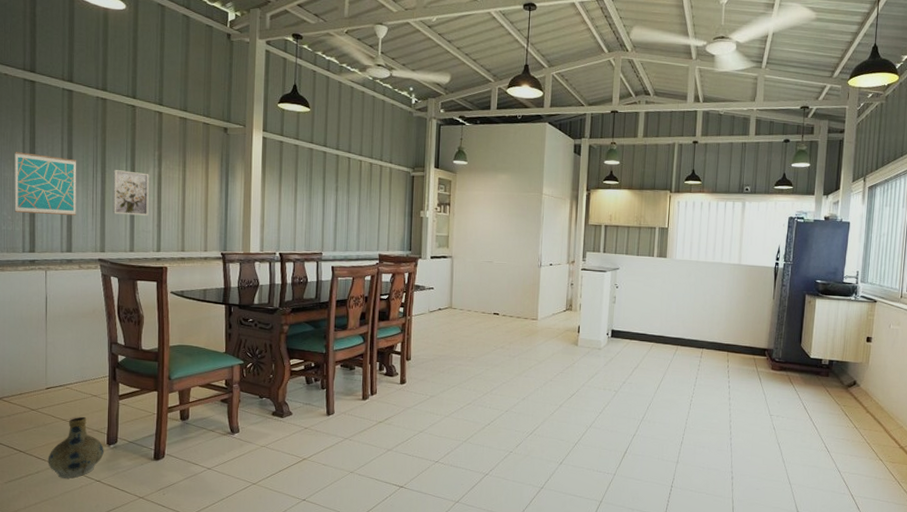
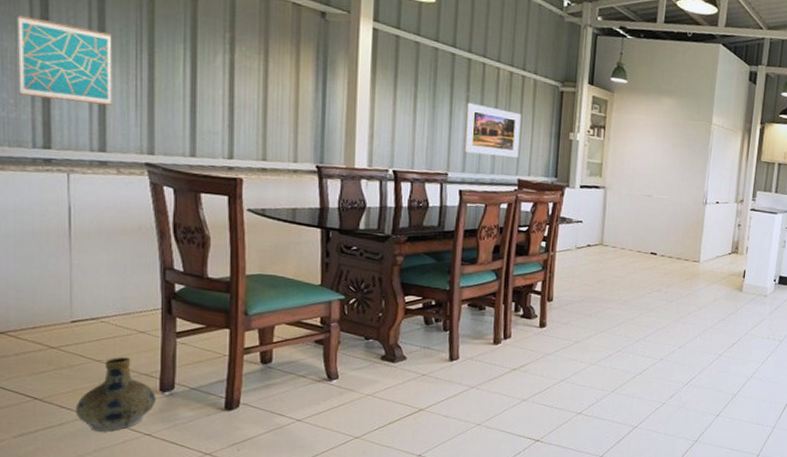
wall art: present [112,170,149,216] -> none [165,51,217,114]
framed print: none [335,191,380,236] -> present [464,102,521,158]

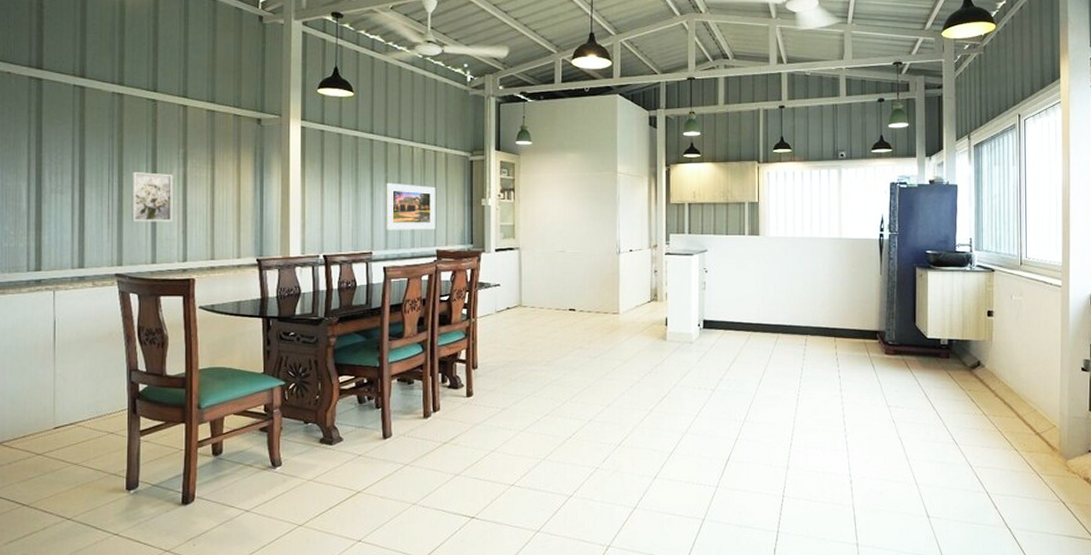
wall art: present [17,15,112,106] -> none [18,158,90,226]
ceramic jug: present [75,357,156,432] -> none [56,458,123,534]
wall art: none [165,51,217,114] -> present [131,172,173,222]

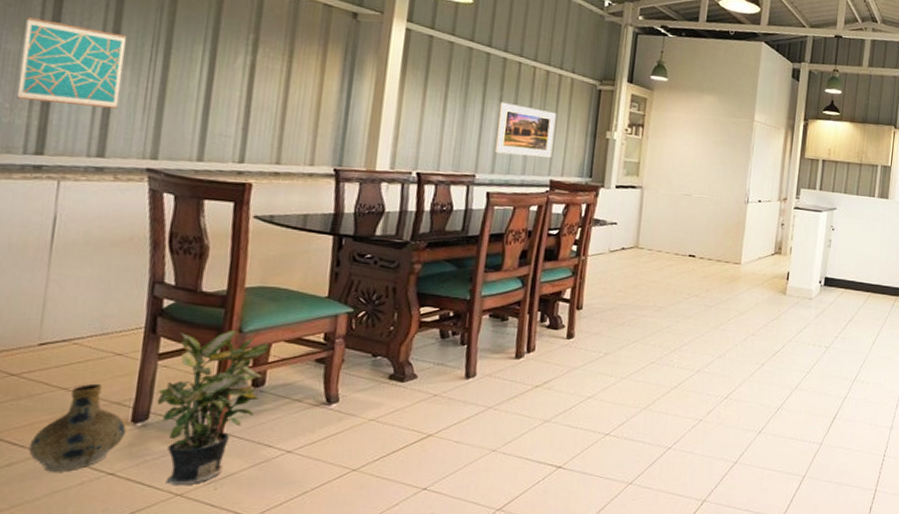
wall art: none [18,158,90,226] -> present [16,17,128,109]
ceramic jug: none [56,458,123,534] -> present [28,383,126,472]
wall art: present [131,172,173,222] -> none [175,53,237,116]
potted plant: none [143,407,223,543] -> present [156,330,270,486]

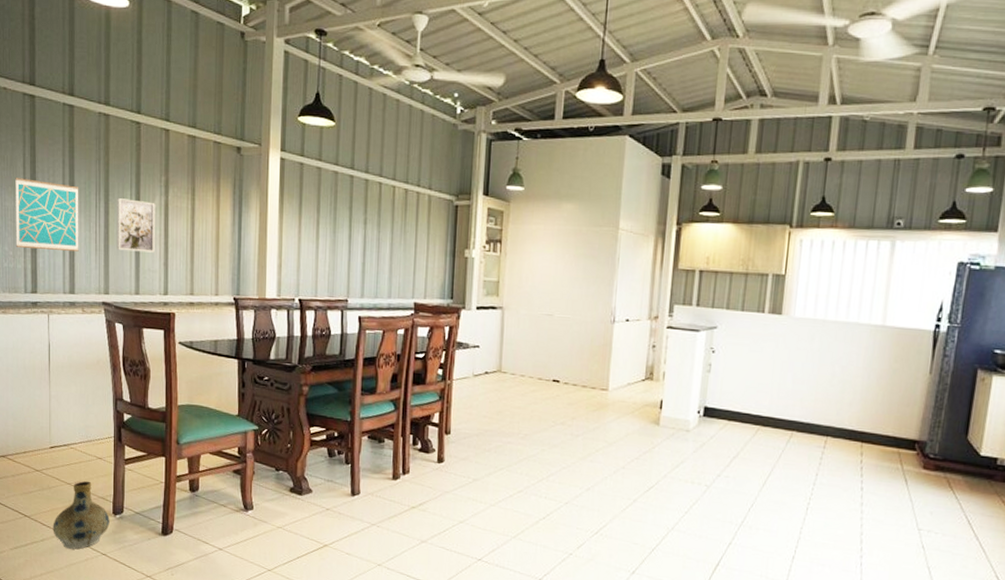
potted plant: present [156,330,270,486] -> none [127,442,200,569]
wall art: none [175,53,237,116] -> present [117,198,155,253]
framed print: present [494,102,557,158] -> none [363,225,417,280]

